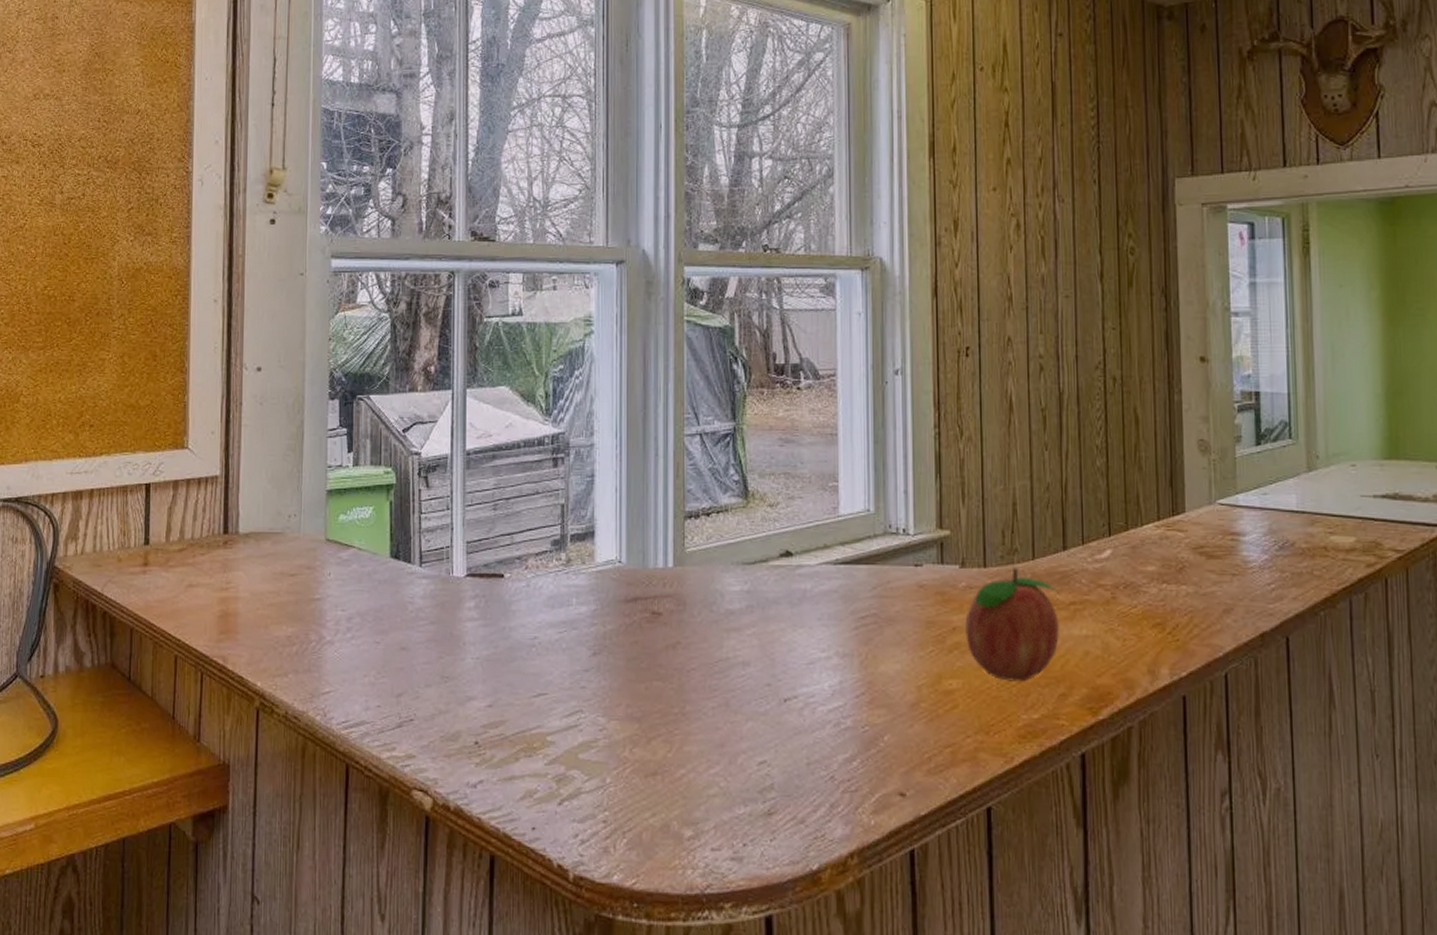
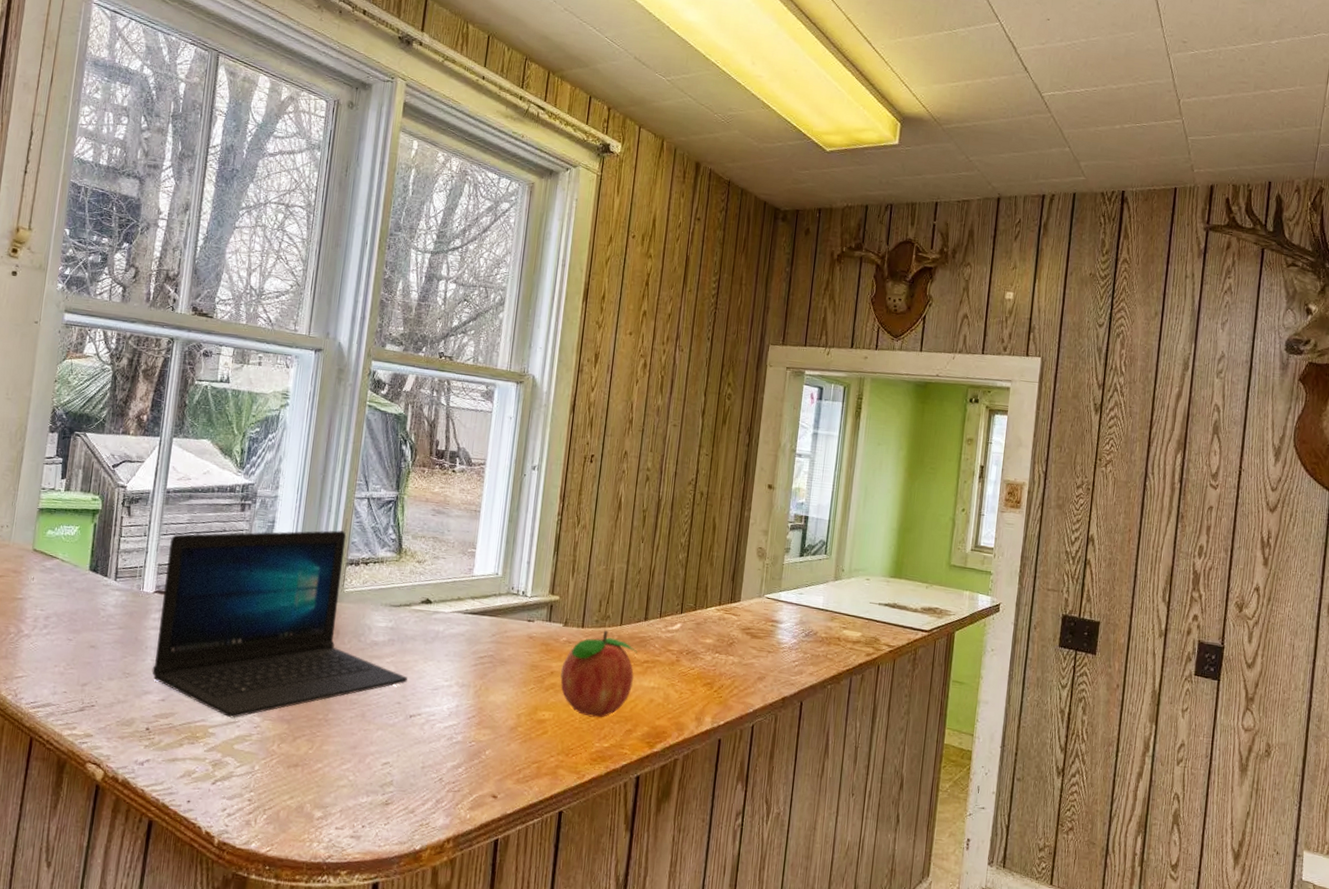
laptop: none [473,478,776,721] -> present [152,530,408,719]

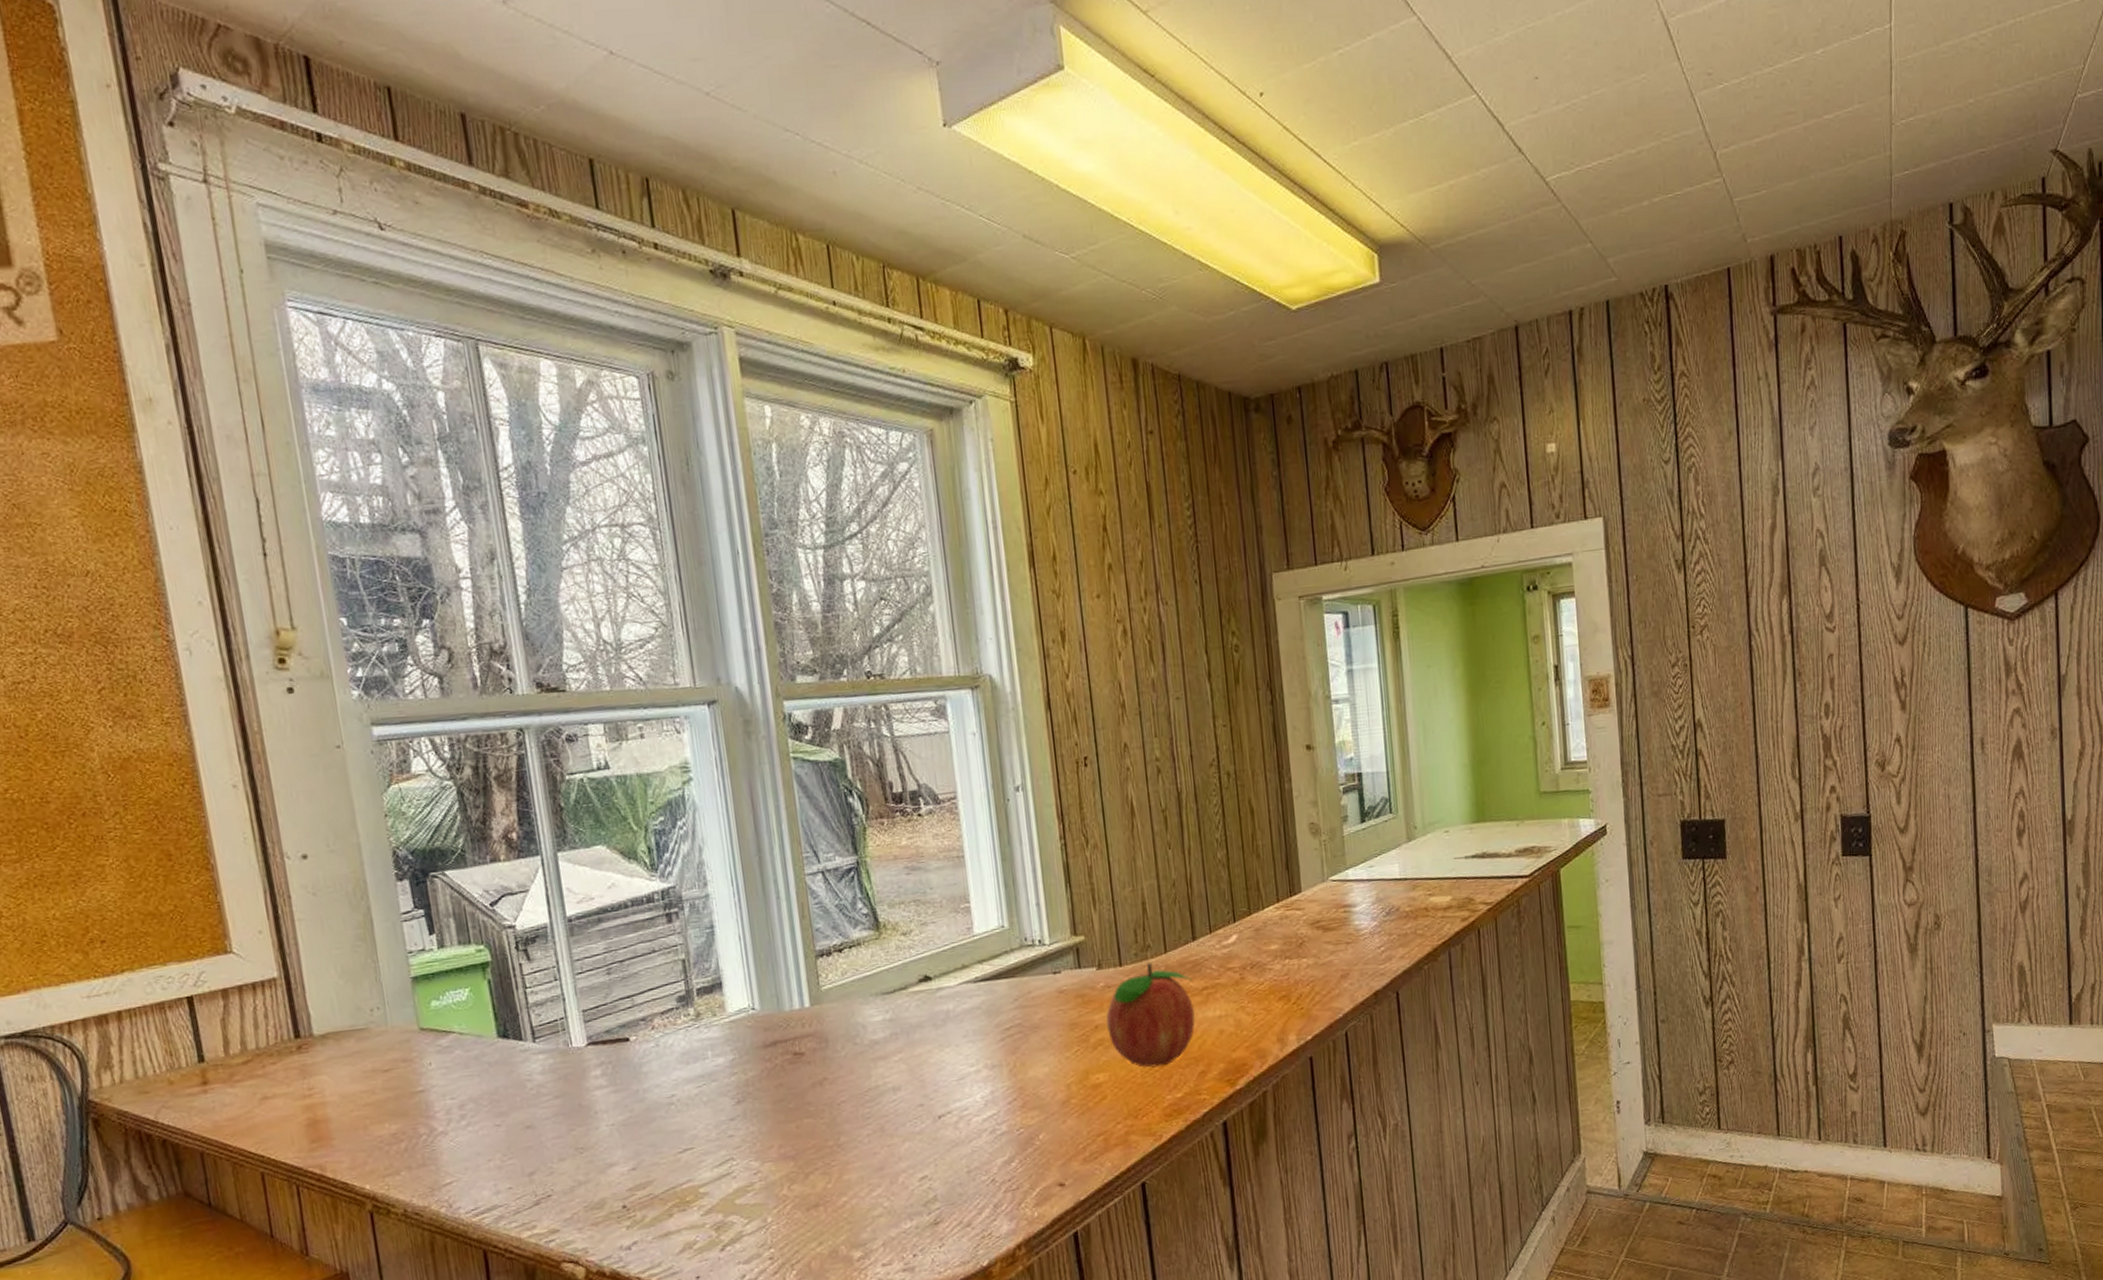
laptop: present [152,530,408,719] -> none [589,918,926,1171]

